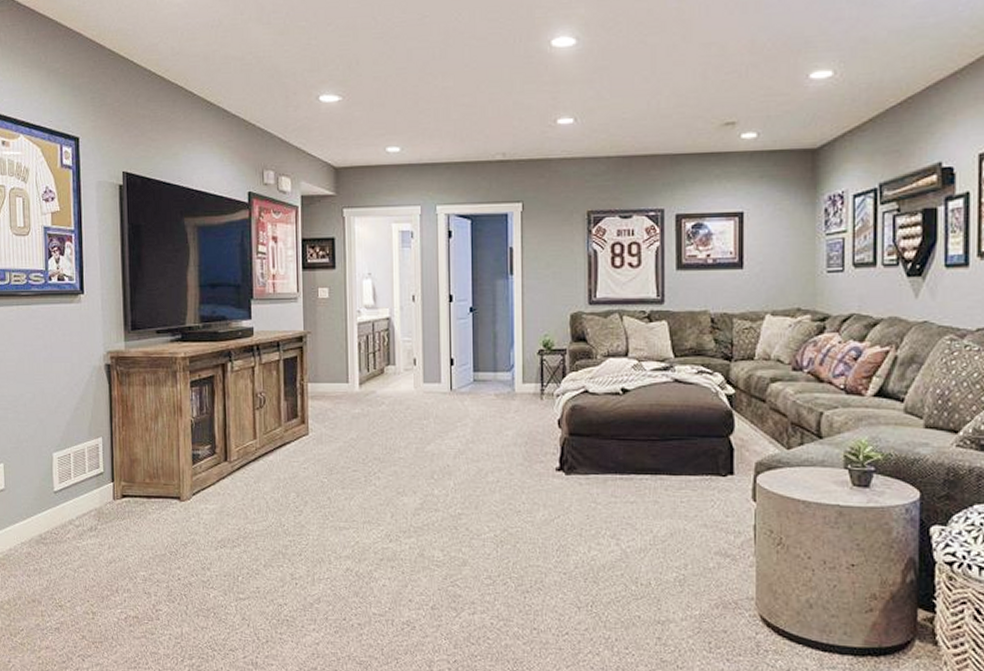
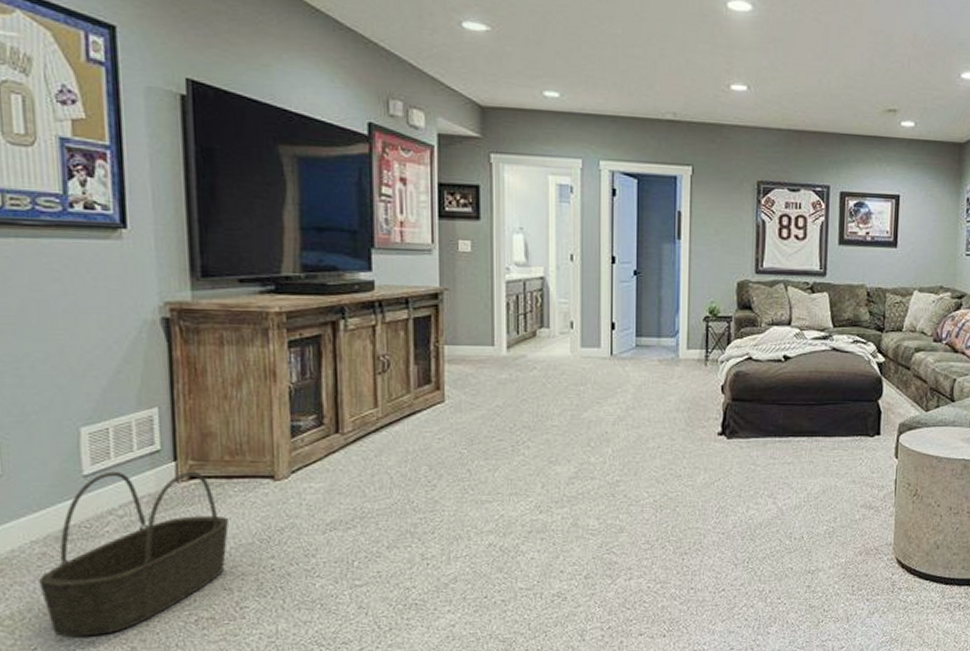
basket: none [26,489,148,624] -> present [39,471,229,637]

